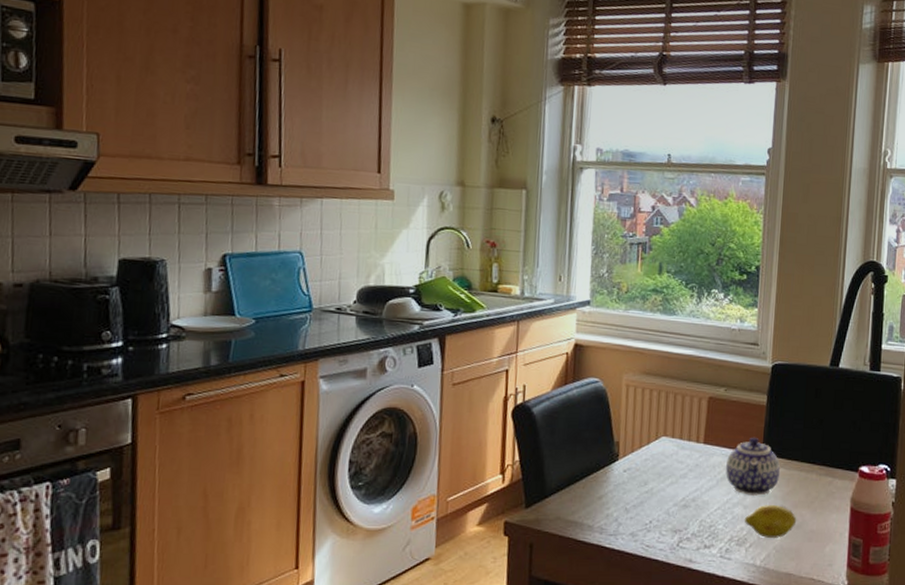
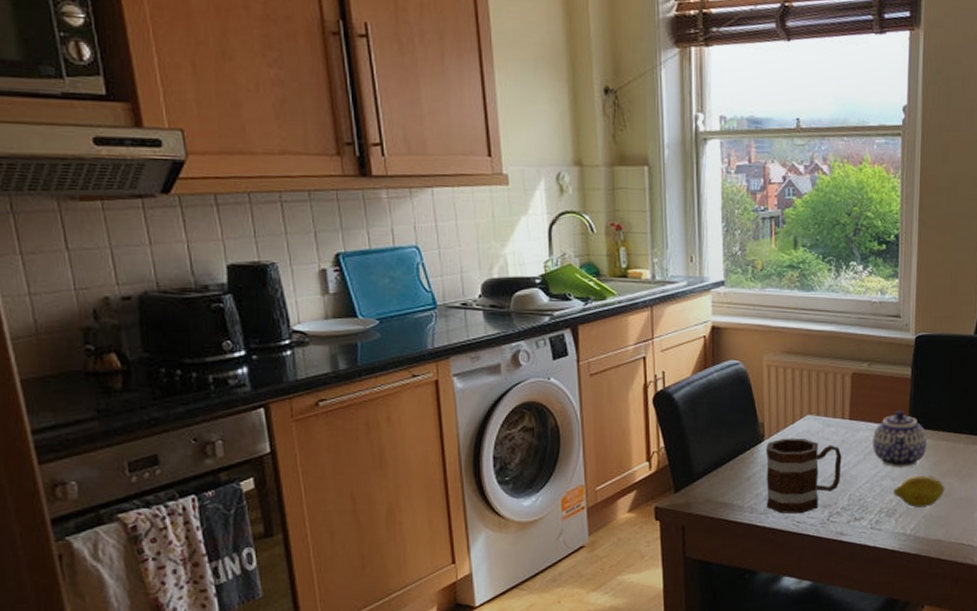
mug: none [616,458,695,538] -> present [765,438,842,514]

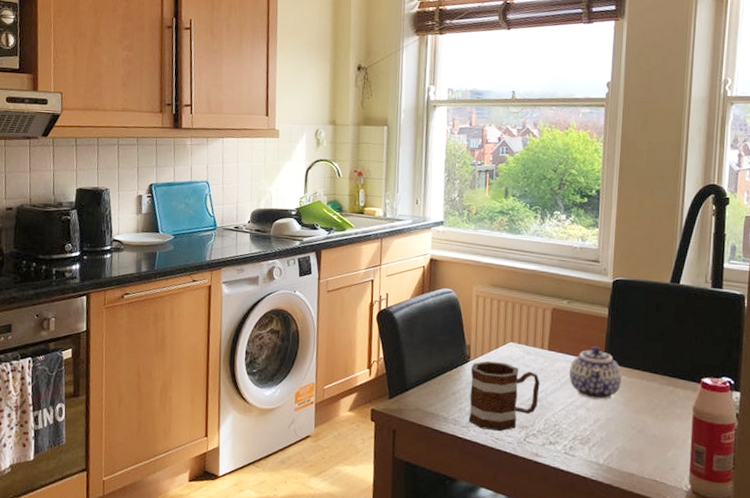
fruit: present [893,476,944,508] -> none [587,409,638,441]

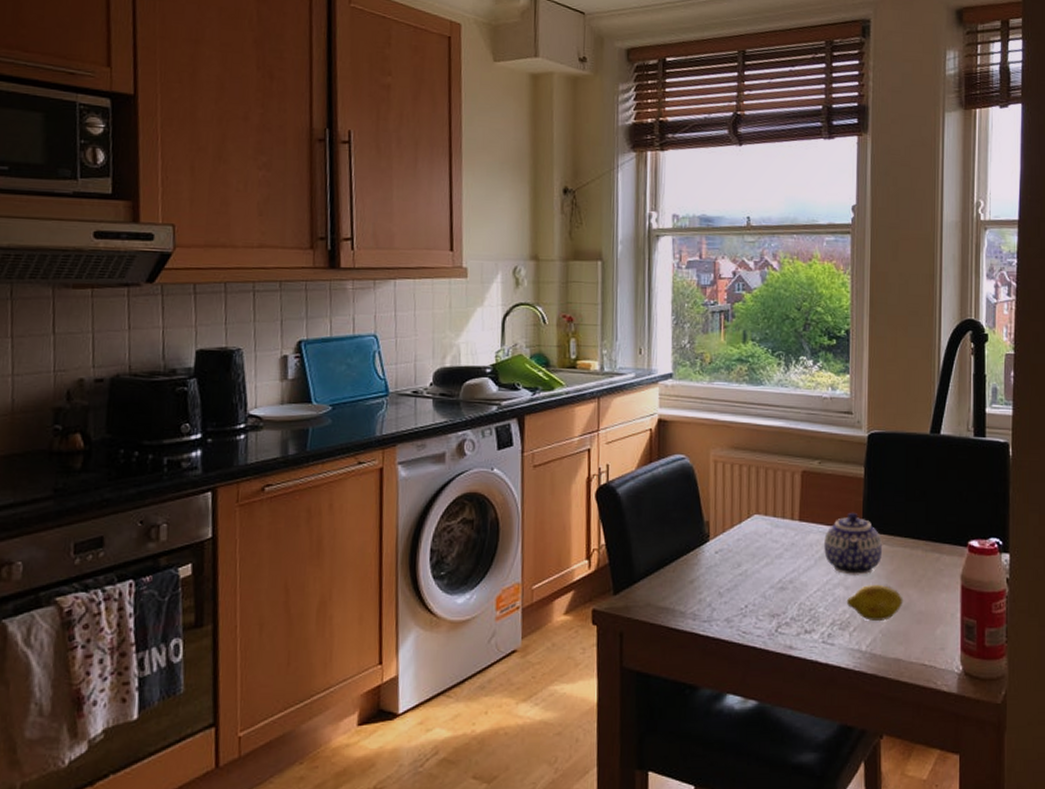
mug: present [468,360,540,432] -> none [710,538,791,624]
fruit: none [587,409,638,441] -> present [846,585,902,622]

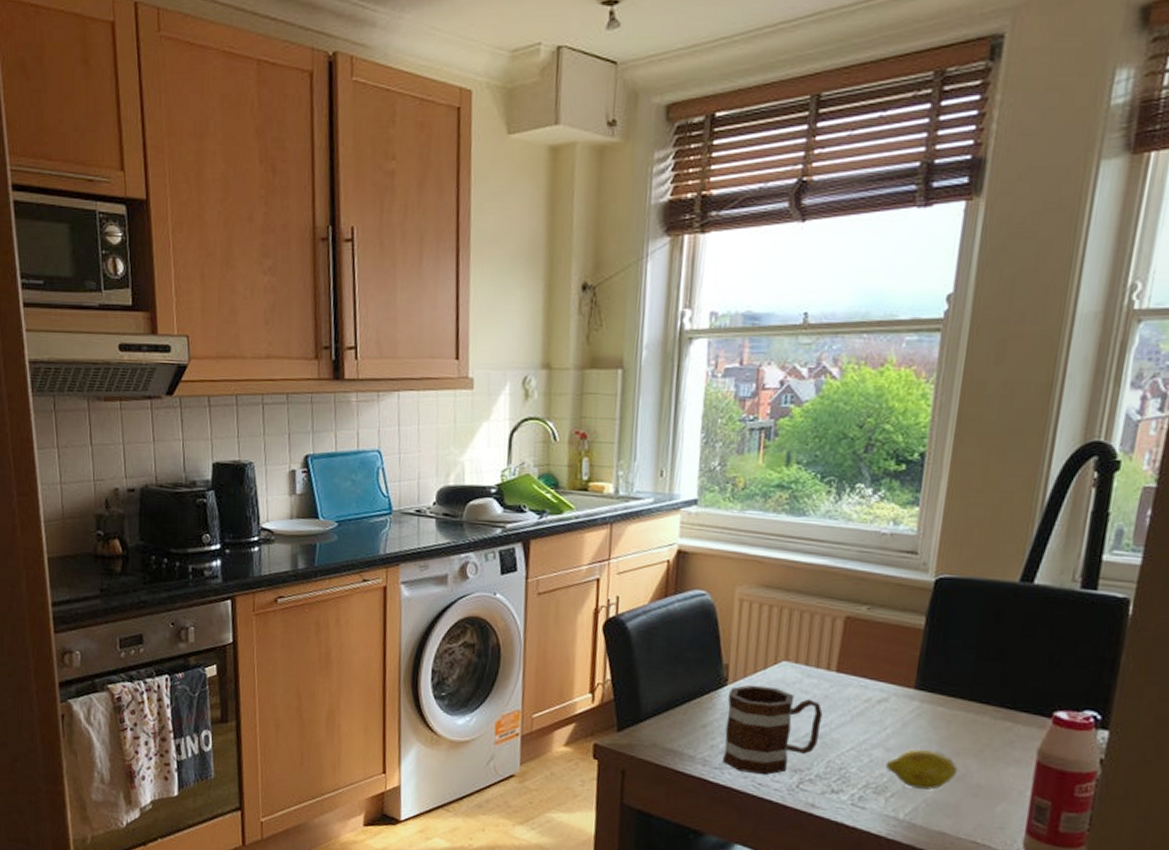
mug: none [710,538,791,624] -> present [722,684,823,776]
teapot: present [824,512,882,575] -> none [863,666,939,738]

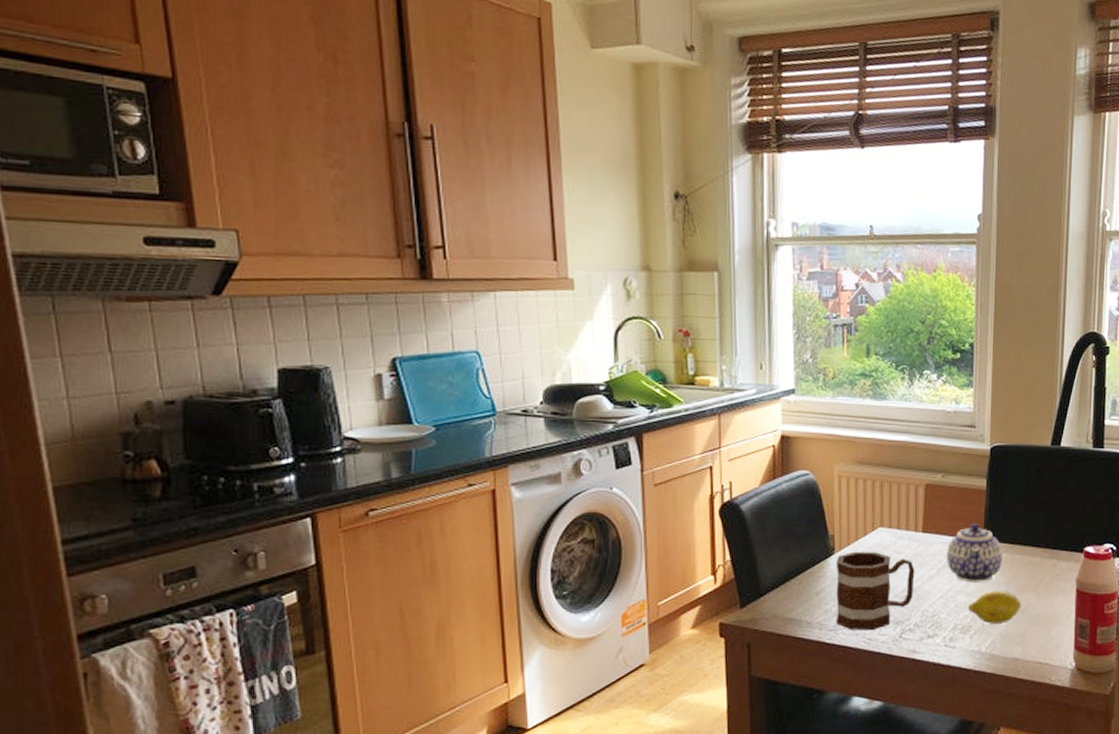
teapot: none [863,666,939,738] -> present [947,522,1002,583]

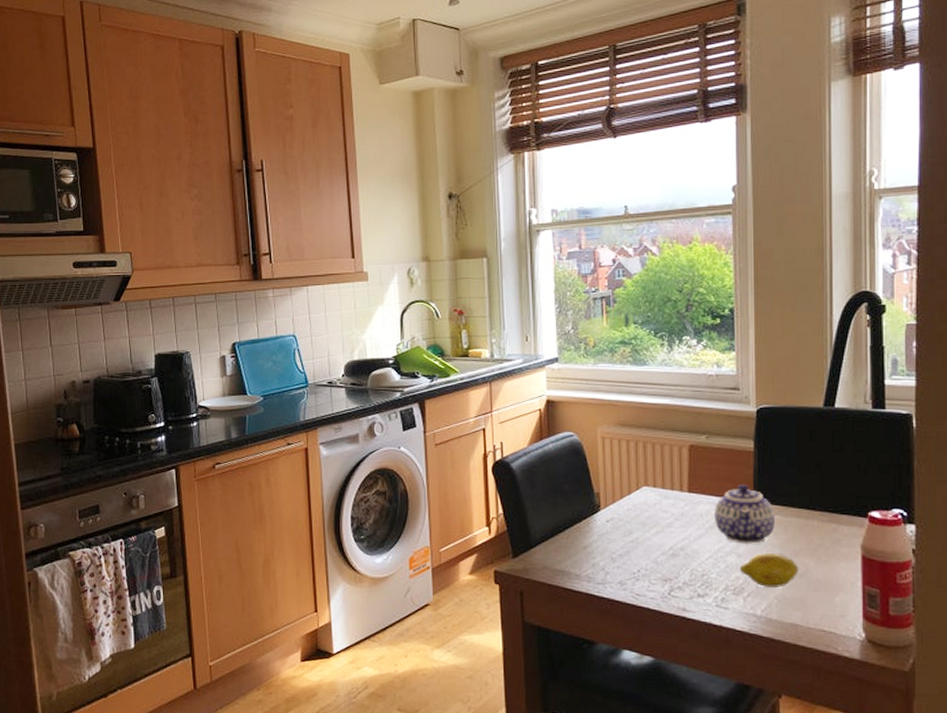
mug: present [835,551,915,631] -> none [602,508,682,587]

